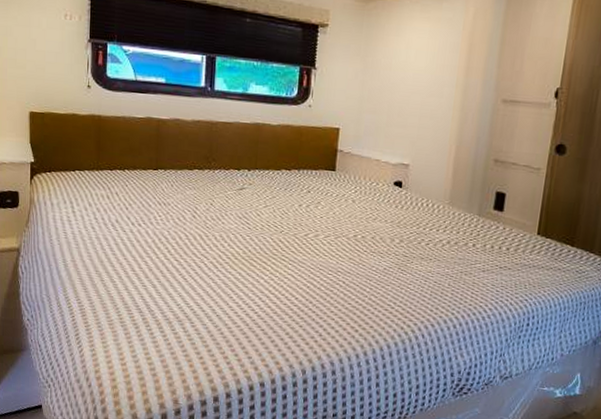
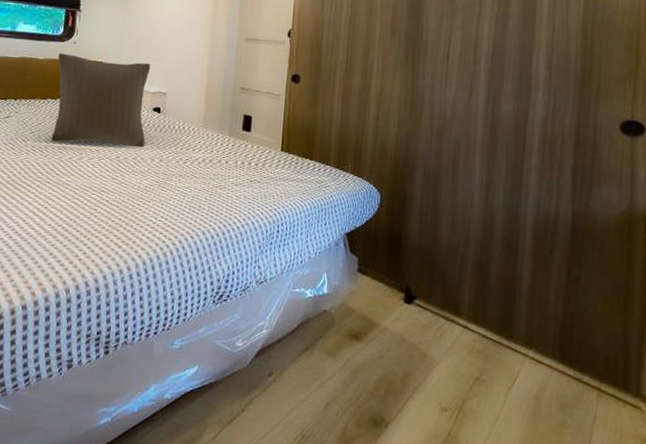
pillow: none [286,118,393,226] -> present [51,53,151,148]

